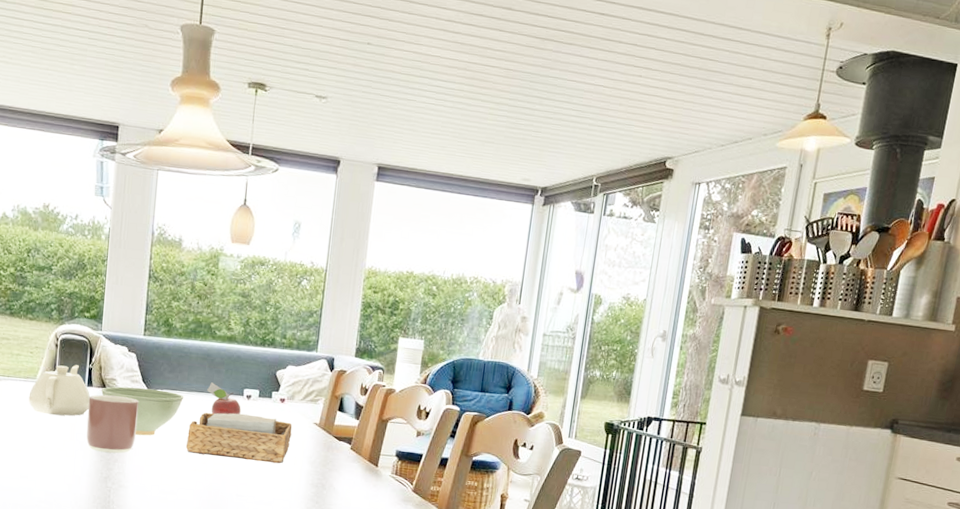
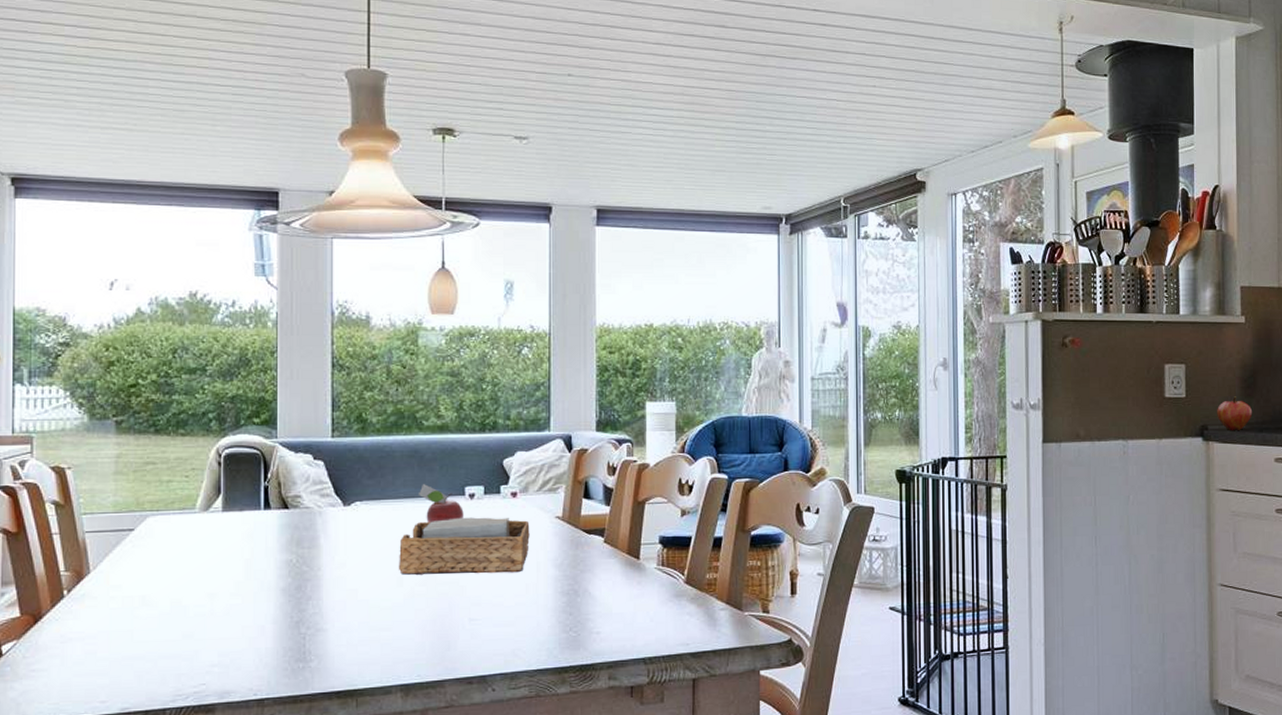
teapot: present [28,365,90,416] -> none [187,484,268,551]
mug: present [86,395,139,454] -> none [267,516,334,590]
bowl: present [101,386,184,436] -> none [283,502,391,562]
fruit: none [909,397,945,429] -> present [1217,396,1253,431]

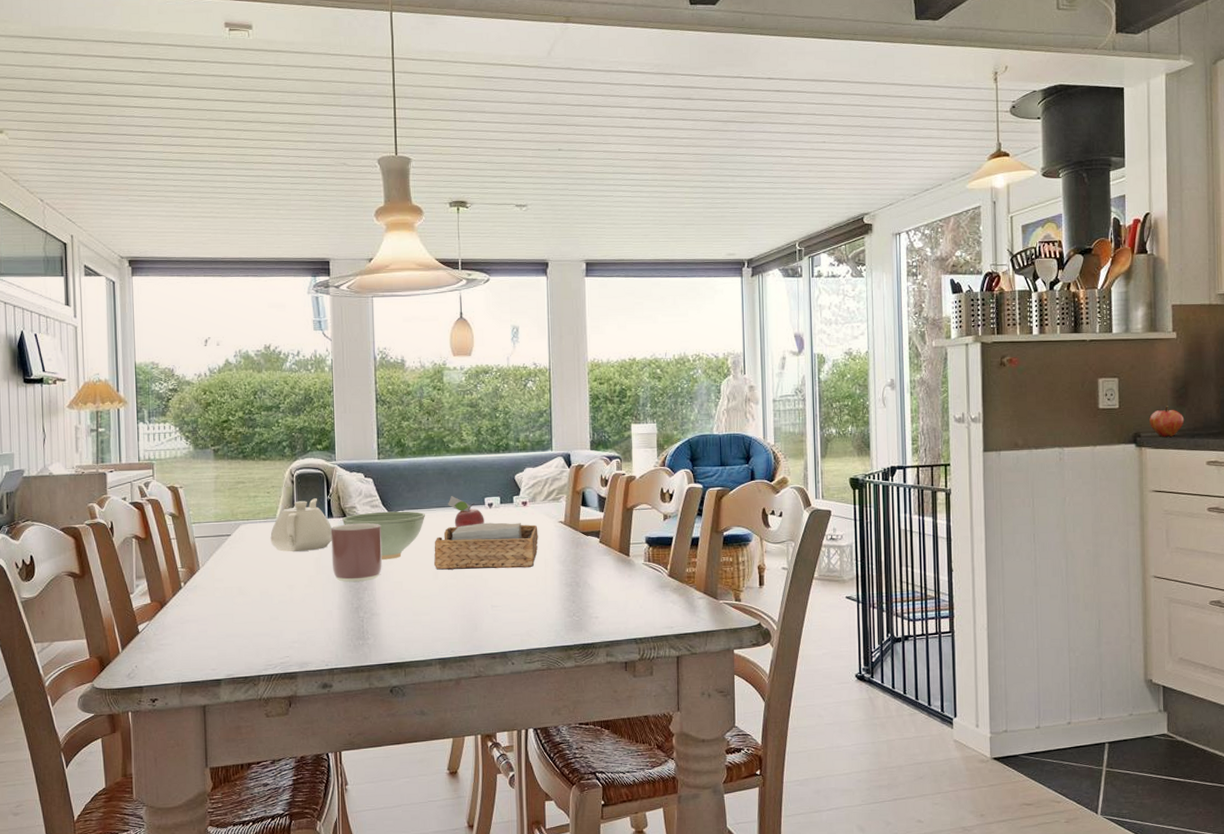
teapot: none [187,484,268,551] -> present [270,498,332,552]
mug: none [267,516,334,590] -> present [330,523,382,582]
bowl: none [283,502,391,562] -> present [342,511,426,560]

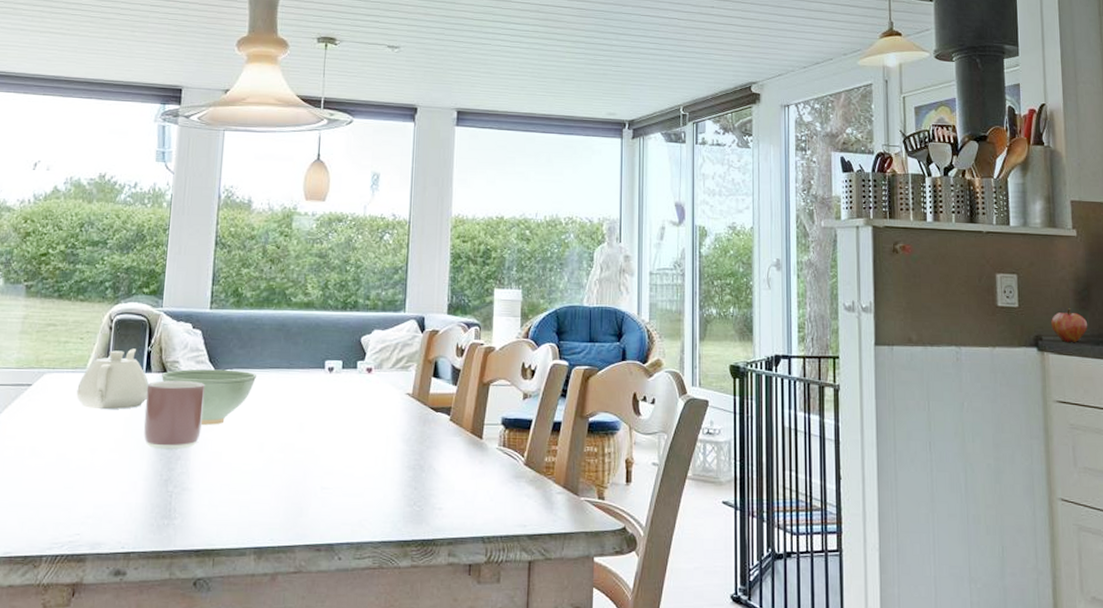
napkin holder: present [434,522,538,570] -> none [261,389,382,445]
fruit: present [447,495,484,528] -> none [282,355,323,394]

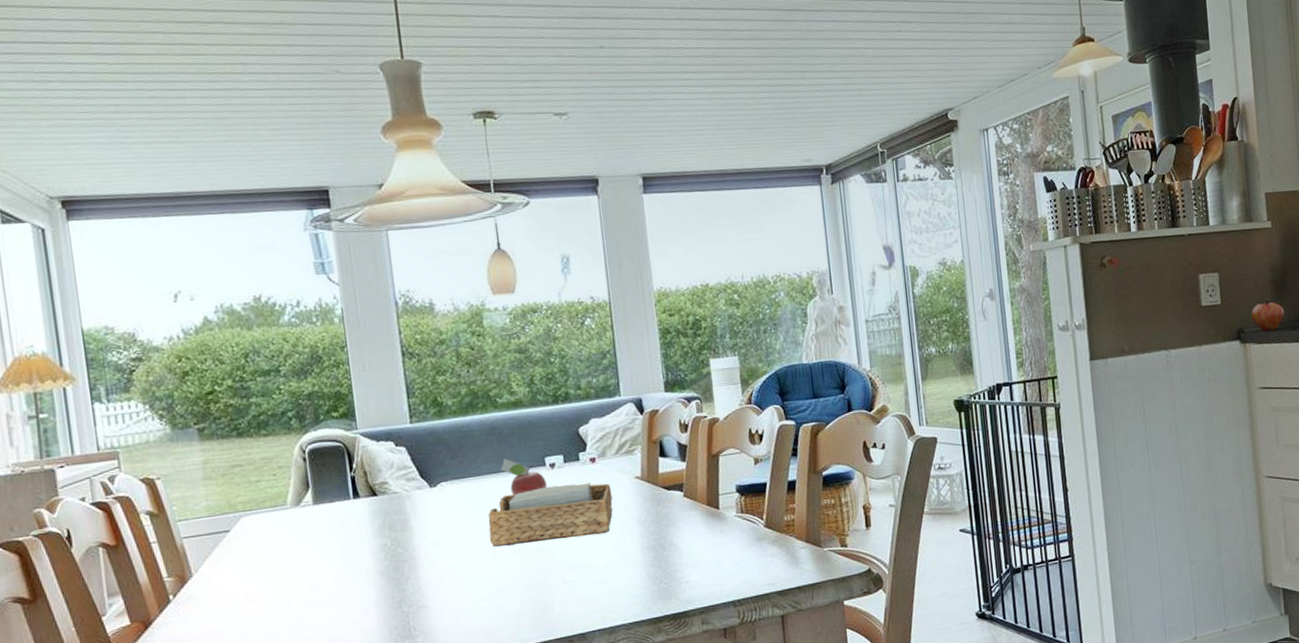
teapot: present [76,348,149,409] -> none [281,476,361,545]
mug: present [143,380,206,449] -> none [358,499,427,573]
bowl: present [162,369,257,425] -> none [372,481,476,542]
napkin holder: none [261,389,382,445] -> present [488,483,613,547]
fruit: none [282,355,323,394] -> present [500,458,547,496]

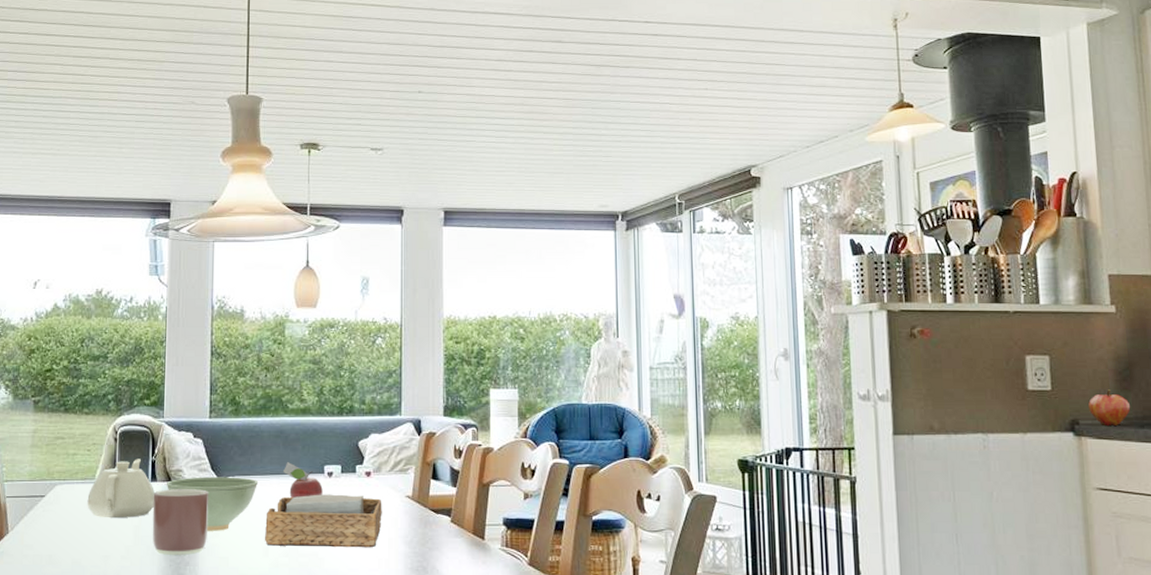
teapot: none [281,476,361,545] -> present [87,459,154,518]
mug: none [358,499,427,573] -> present [152,489,209,555]
bowl: none [372,481,476,542] -> present [167,477,259,531]

